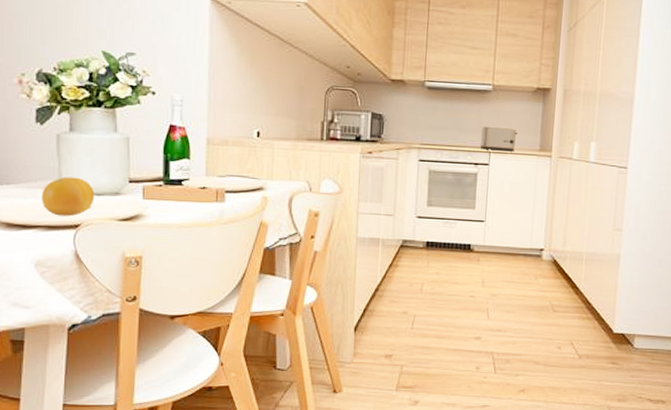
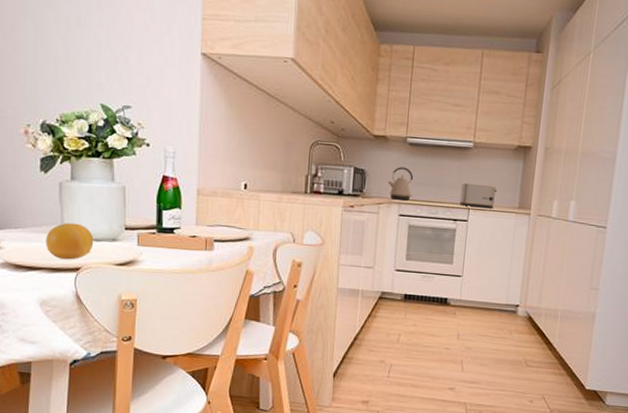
kettle: none [407,111,433,146] -> present [388,167,414,202]

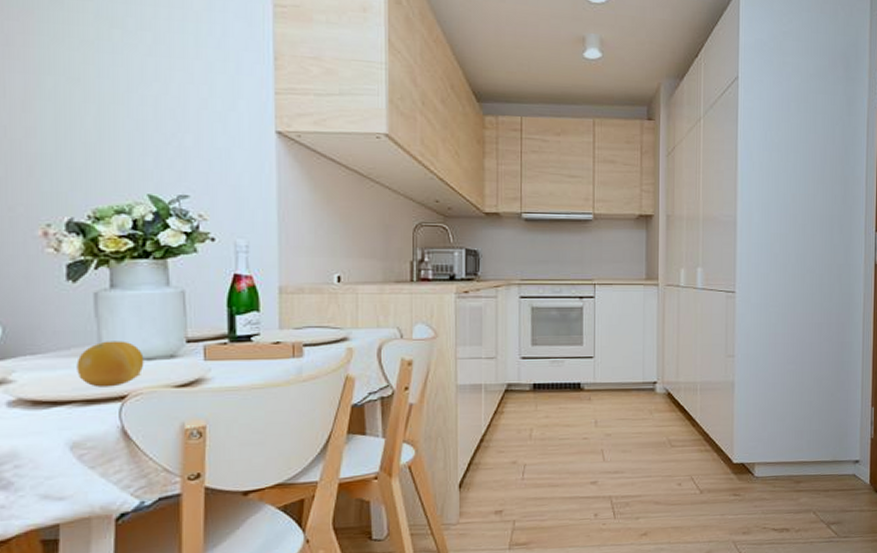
kettle: present [388,167,414,202] -> none [505,245,534,282]
toaster: present [459,183,497,209] -> none [584,257,622,282]

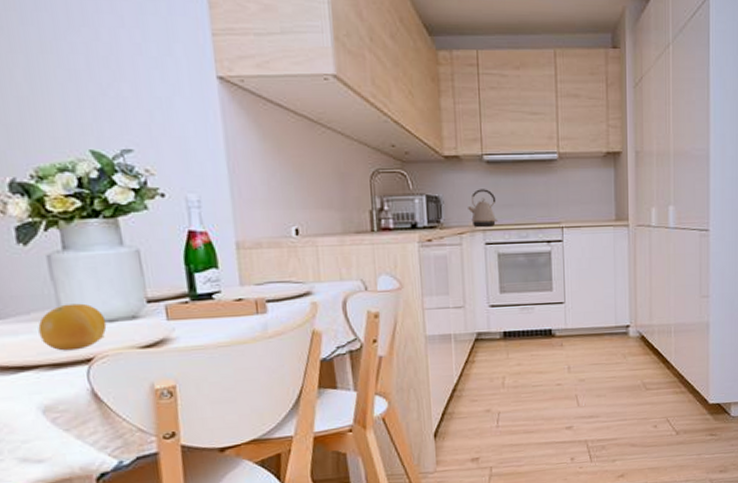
kettle: none [505,245,534,282] -> present [468,189,499,228]

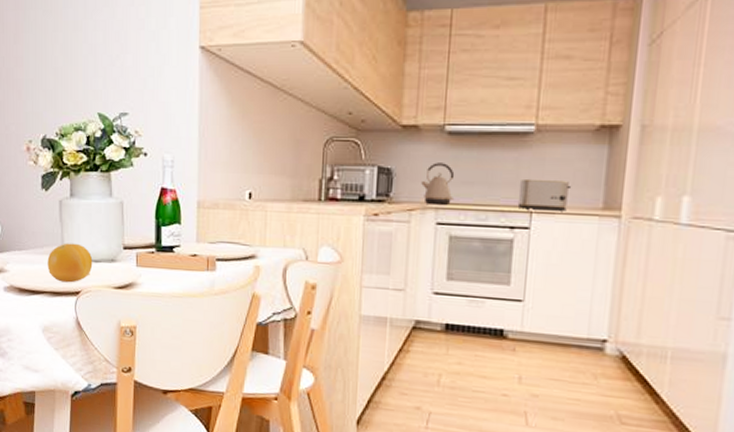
toaster: none [550,198,590,226] -> present [517,178,570,211]

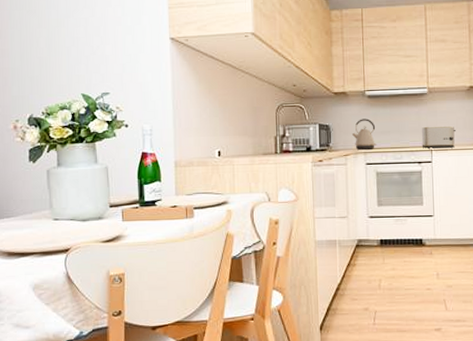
fruit: present [47,243,93,283] -> none [36,206,81,242]

